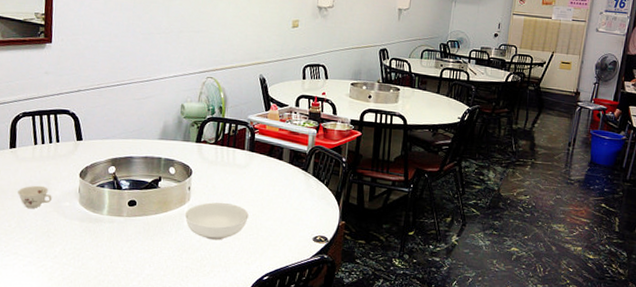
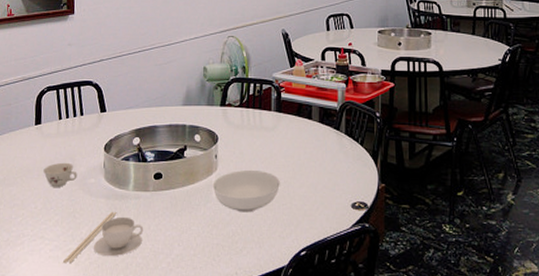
chopsticks: none [36,234,91,278] -> present [63,212,117,264]
teacup: none [66,238,117,274] -> present [93,216,144,257]

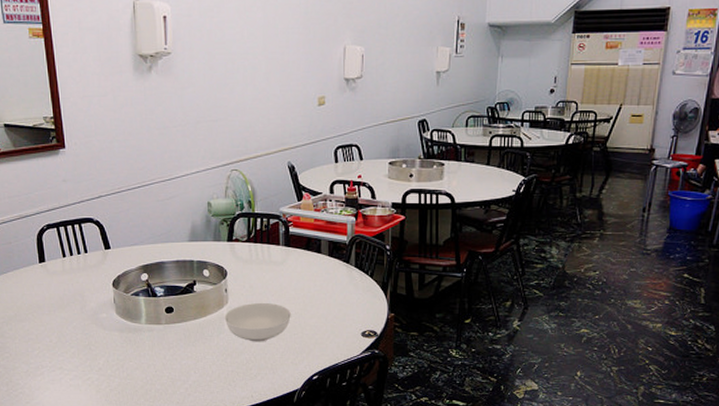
teacup: present [43,162,77,187] -> none [54,298,88,322]
chopsticks: present [63,212,117,264] -> none [84,344,132,391]
teacup: present [93,216,144,257] -> none [111,348,160,384]

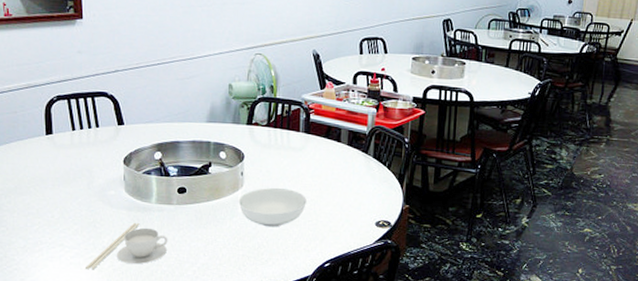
chopsticks: none [84,344,132,391] -> present [86,223,140,270]
teacup: none [111,348,160,384] -> present [116,227,168,265]

